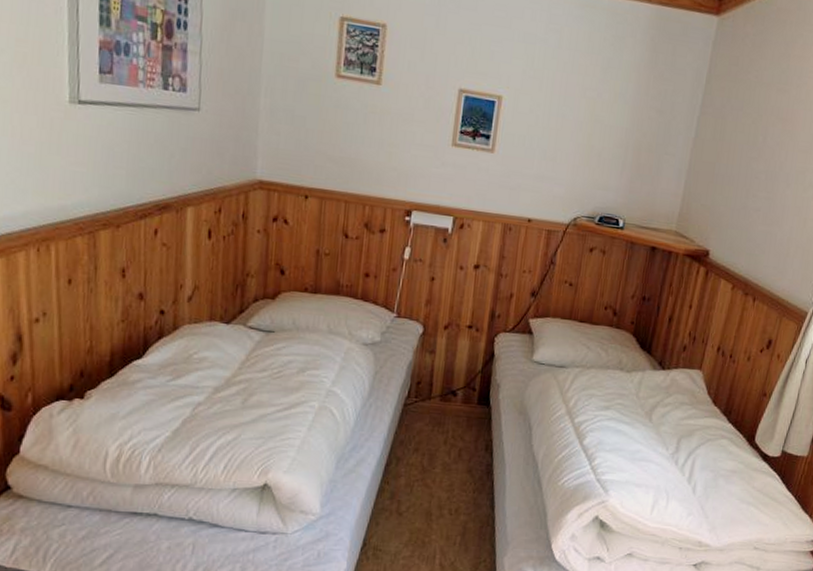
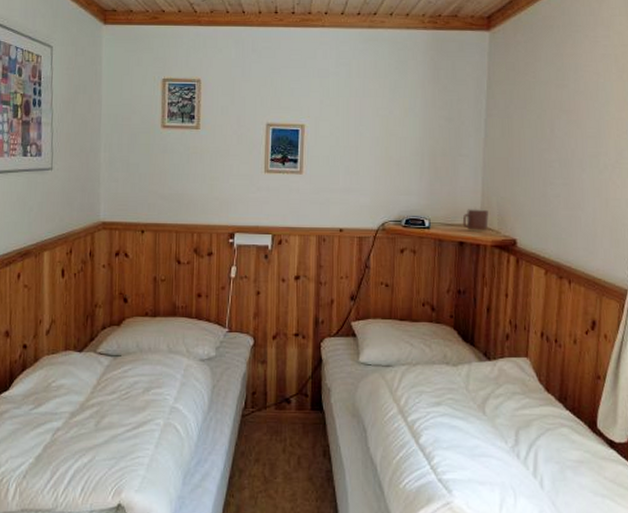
mug: none [657,213,686,239] -> present [462,209,489,232]

